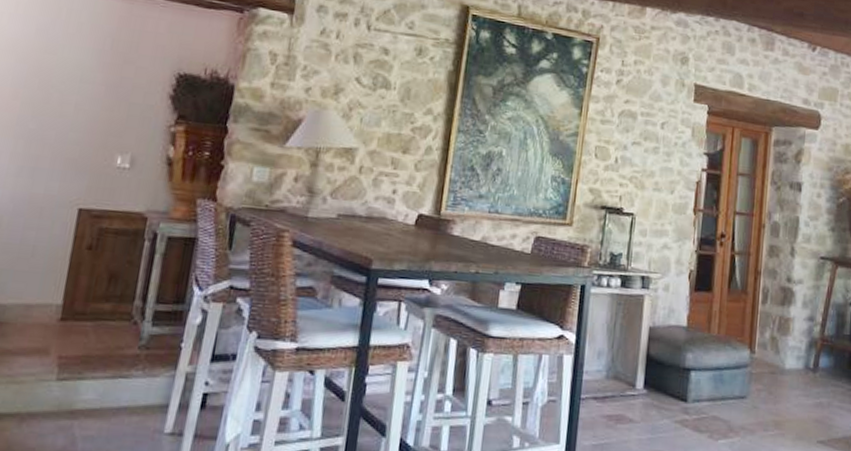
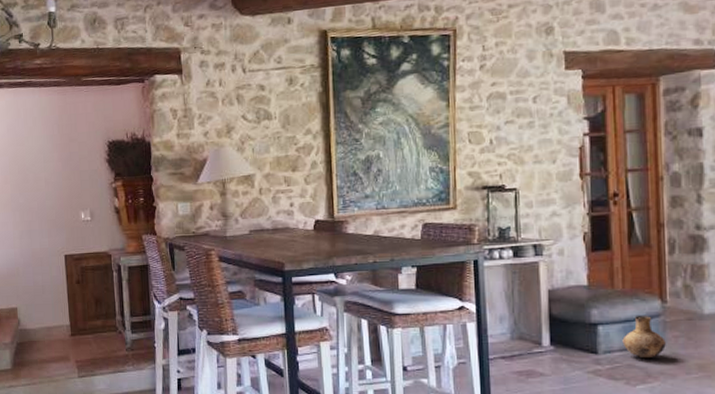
vase: none [711,364,750,411] -> present [622,316,666,359]

